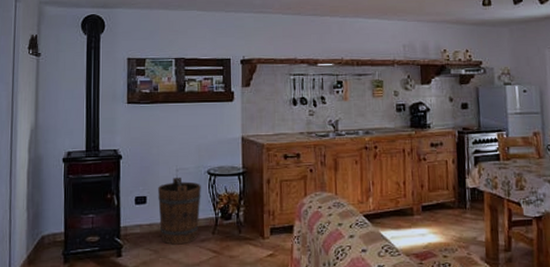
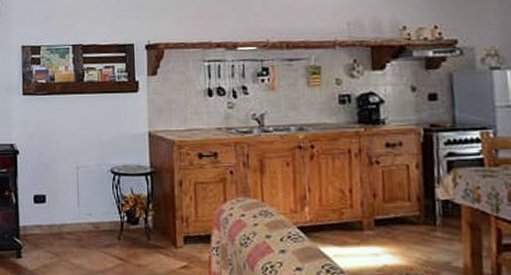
wooden bucket: present [158,177,201,245] -> none [58,175,105,249]

